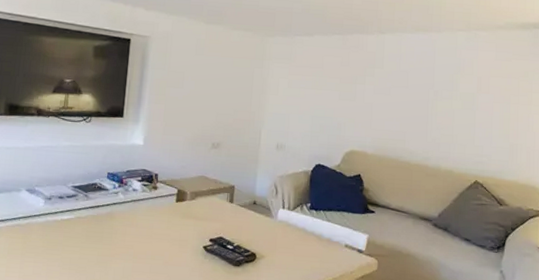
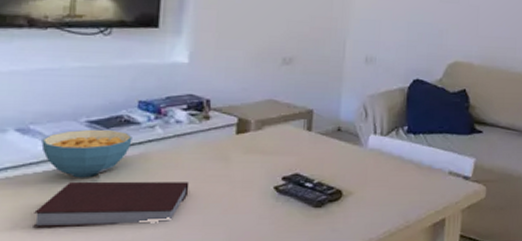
notebook: none [34,231,141,267] -> present [33,181,190,227]
cereal bowl: none [42,192,103,229] -> present [41,129,132,178]

